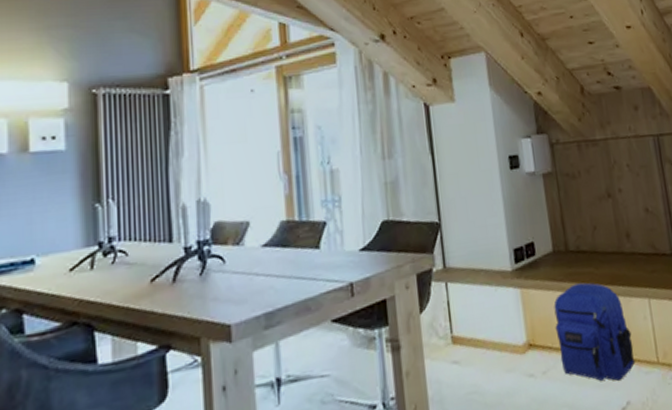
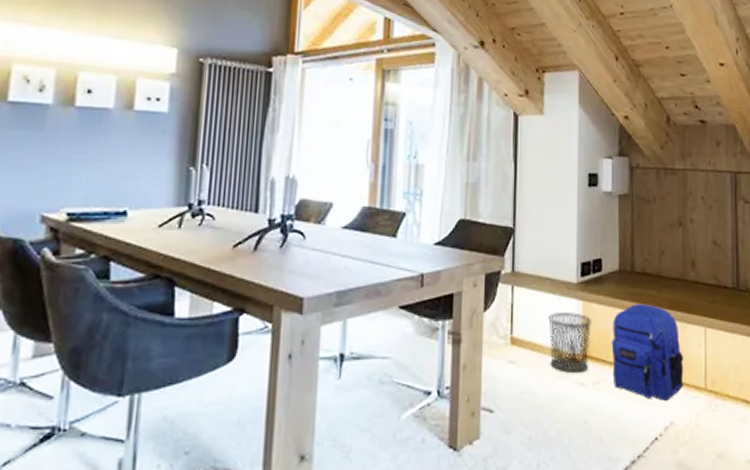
waste bin: none [487,301,535,367] -> present [548,311,592,374]

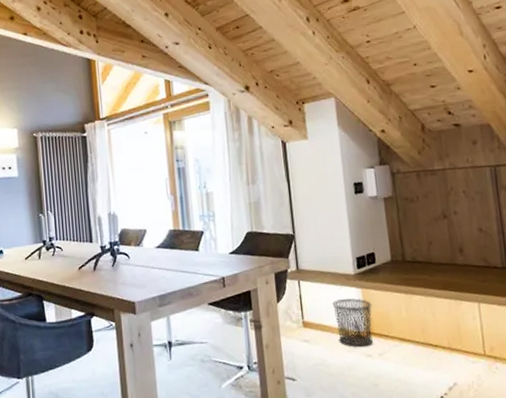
backpack: present [611,304,684,401] -> none [390,287,464,366]

